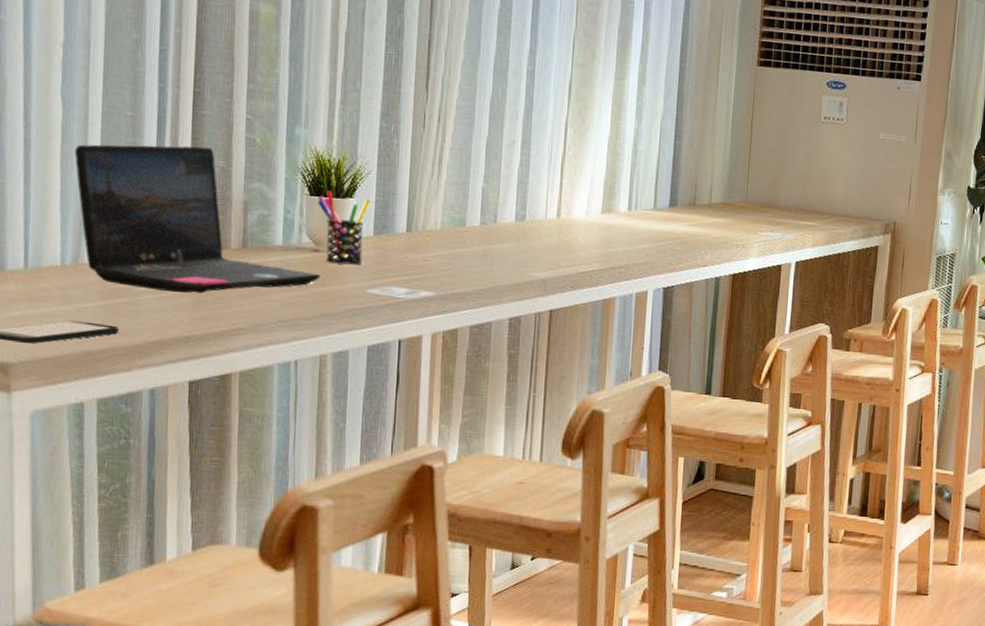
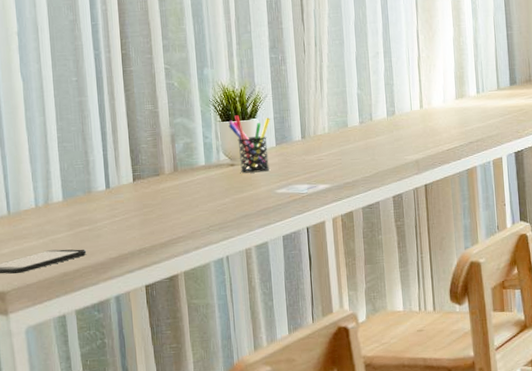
laptop: present [74,144,321,294] -> none [35,96,239,216]

